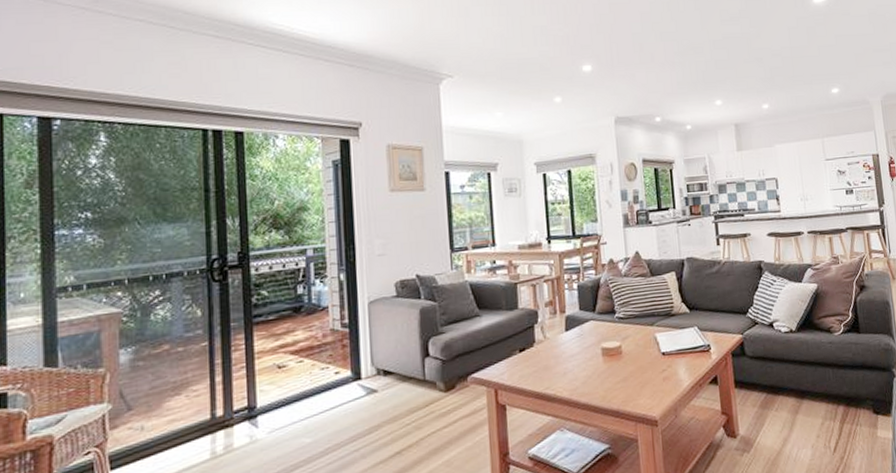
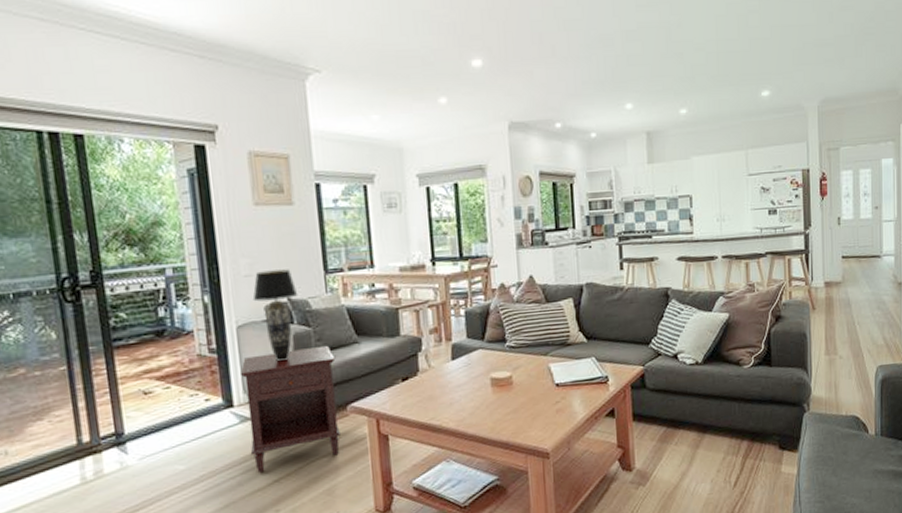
nightstand: none [370,318,462,445] -> present [240,345,342,473]
table lamp: none [384,248,426,335] -> present [253,269,298,362]

